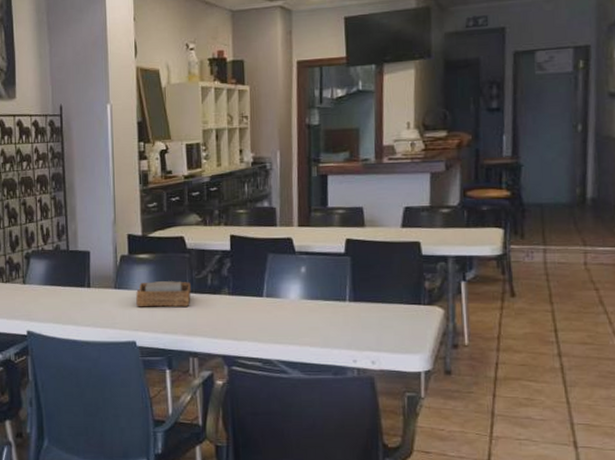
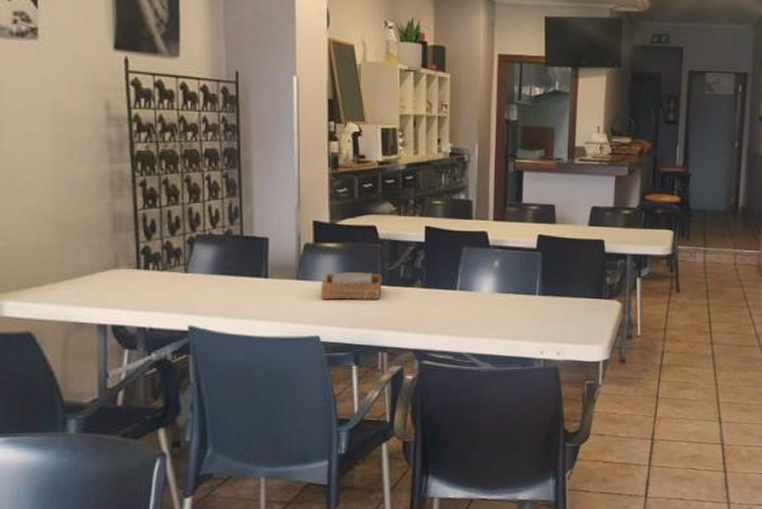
planter: none [195,36,223,89] -> present [394,17,424,73]

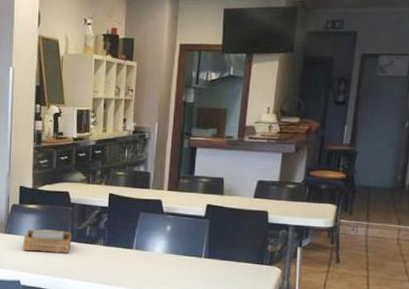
planter: present [394,17,424,73] -> none [91,14,117,62]

